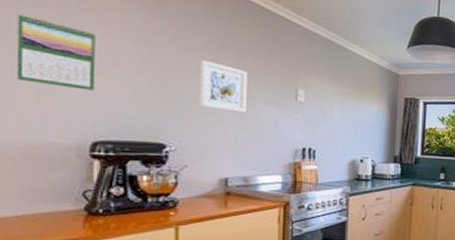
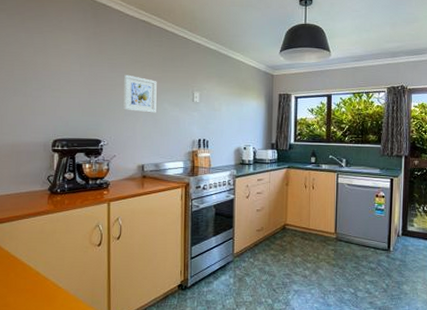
calendar: present [15,13,96,91] -> none [7,51,56,102]

